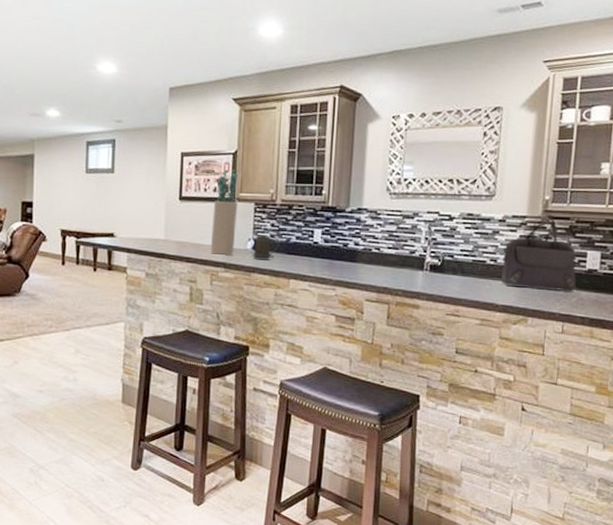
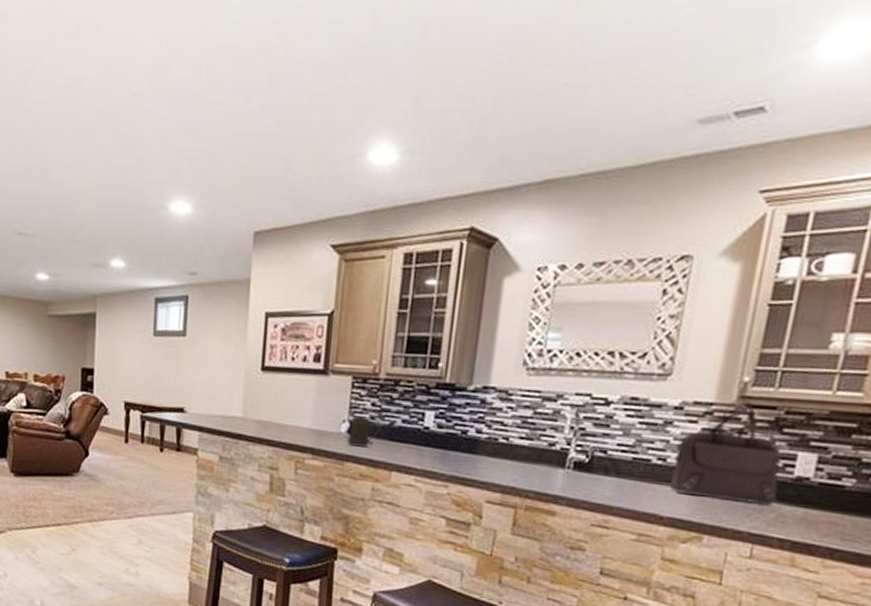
vase: present [210,165,239,256] -> none [295,328,334,440]

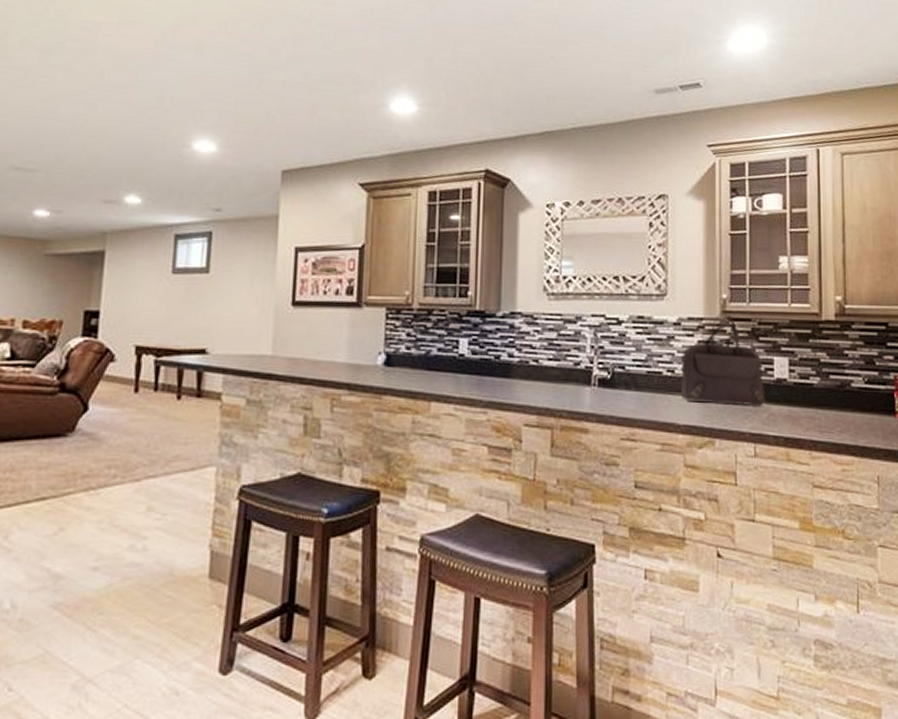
beer mug: present [347,415,381,447] -> none [384,347,418,379]

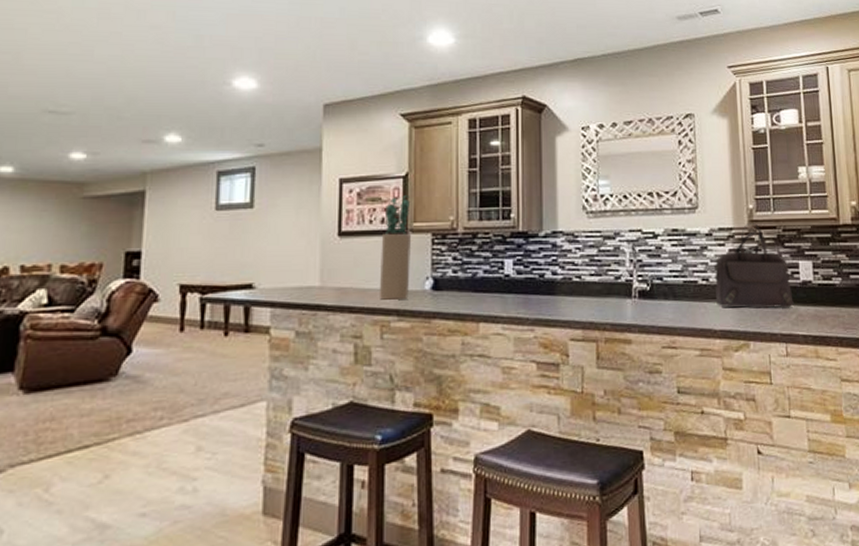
vase: none [330,262,366,375] -> present [379,190,411,301]

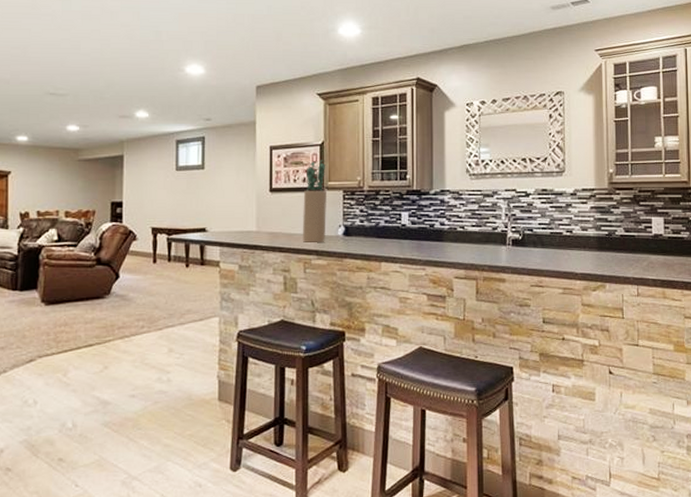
handbag: present [714,222,794,308] -> none [577,184,646,256]

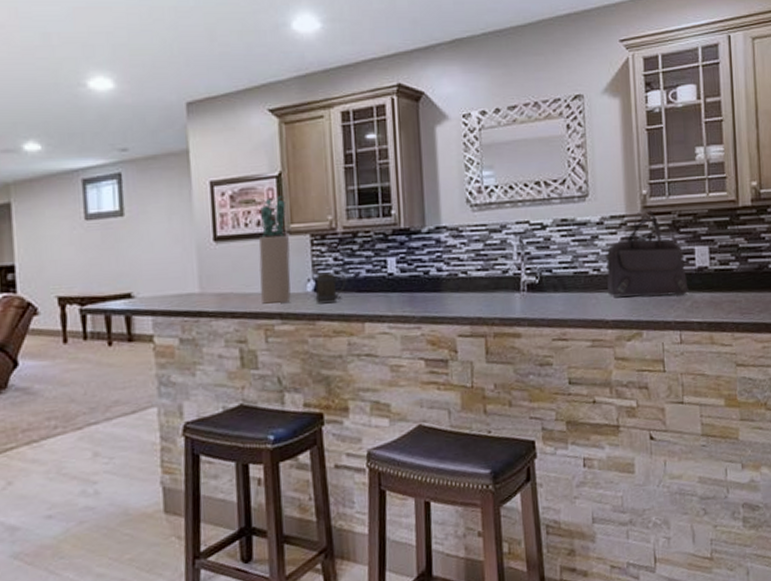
beer mug: none [344,221,369,245] -> present [315,271,347,304]
handbag: none [577,184,646,256] -> present [605,208,689,297]

